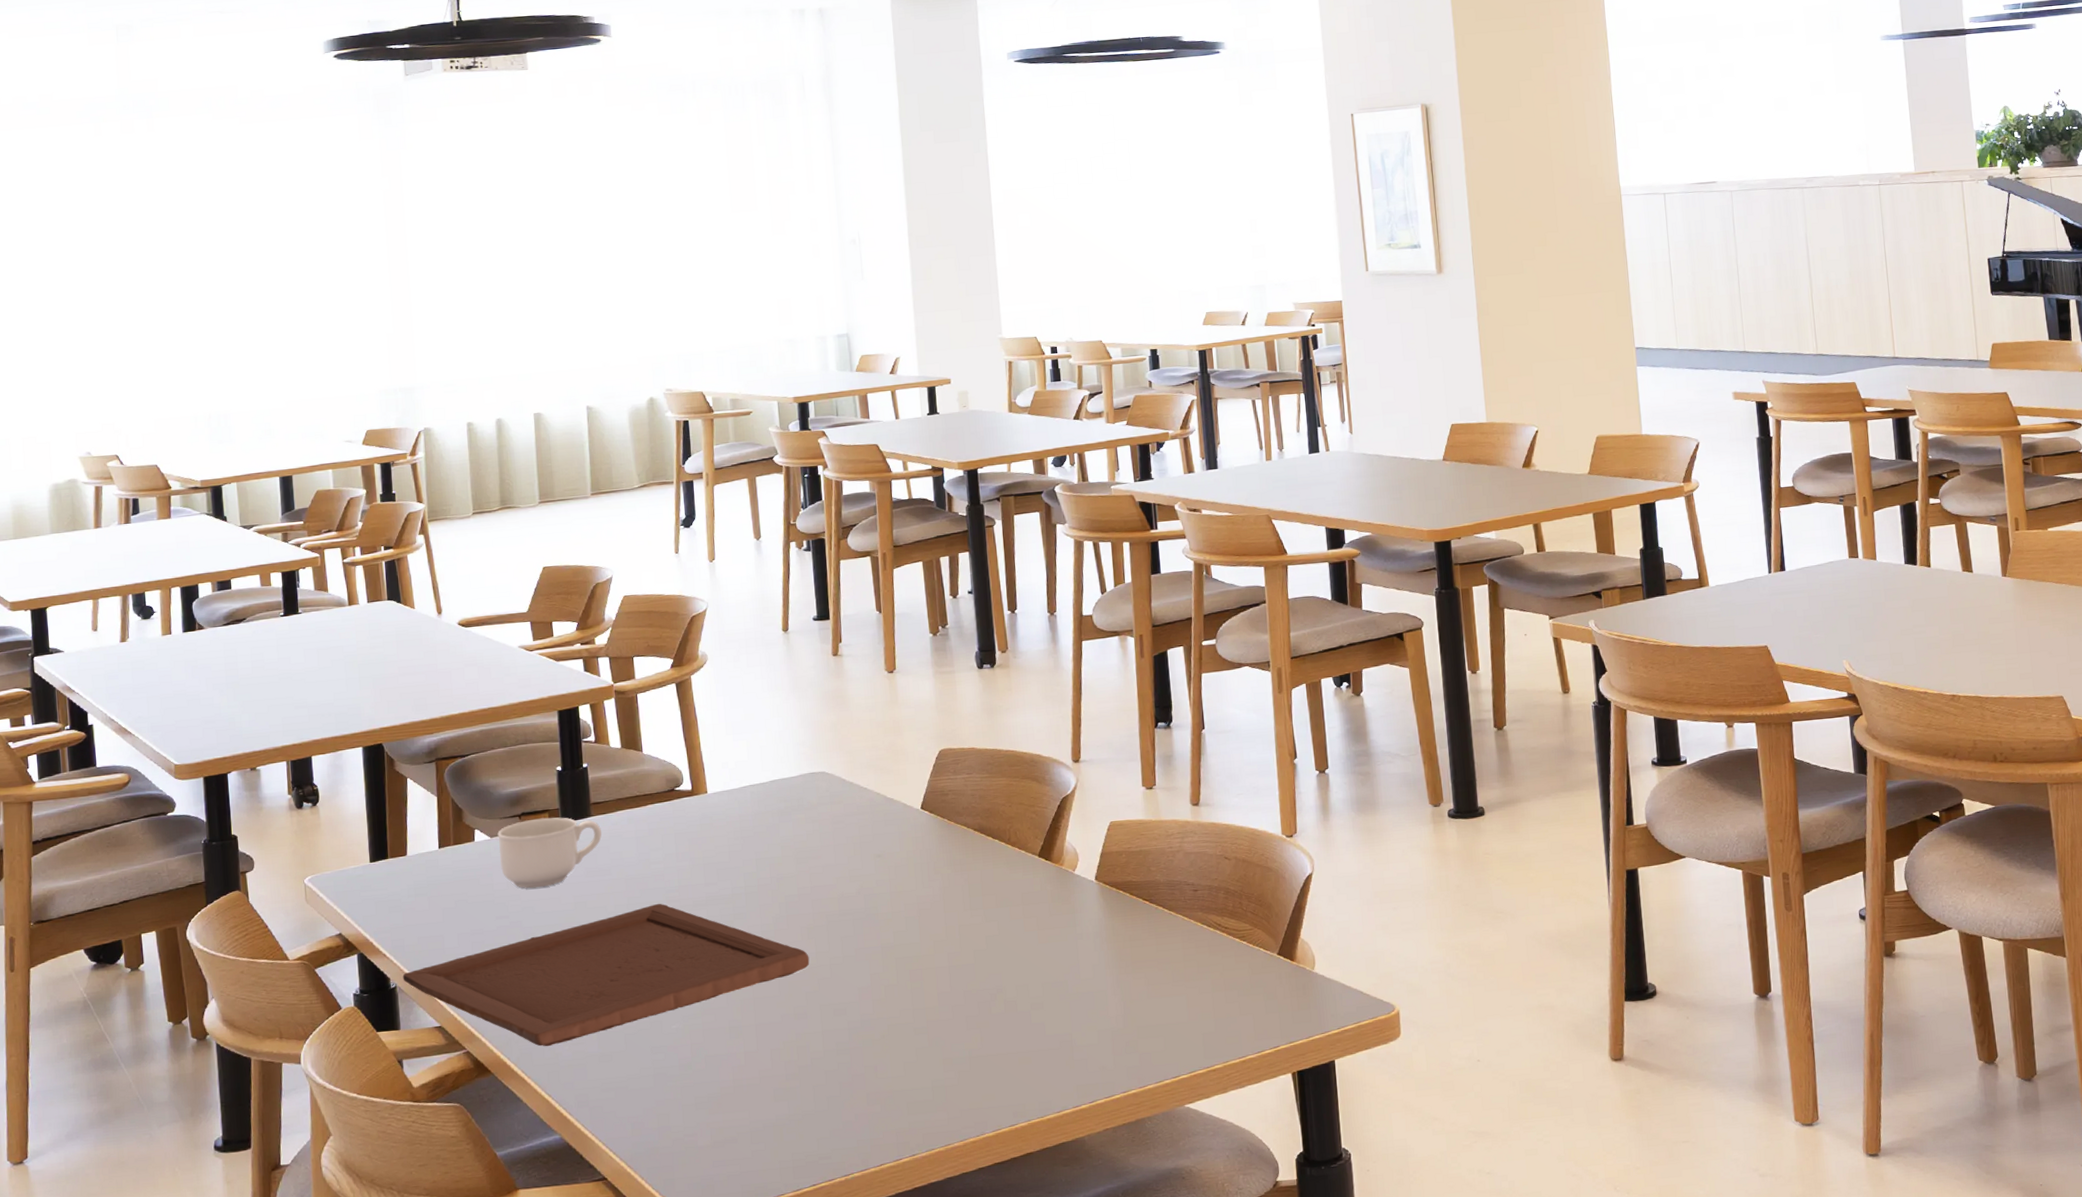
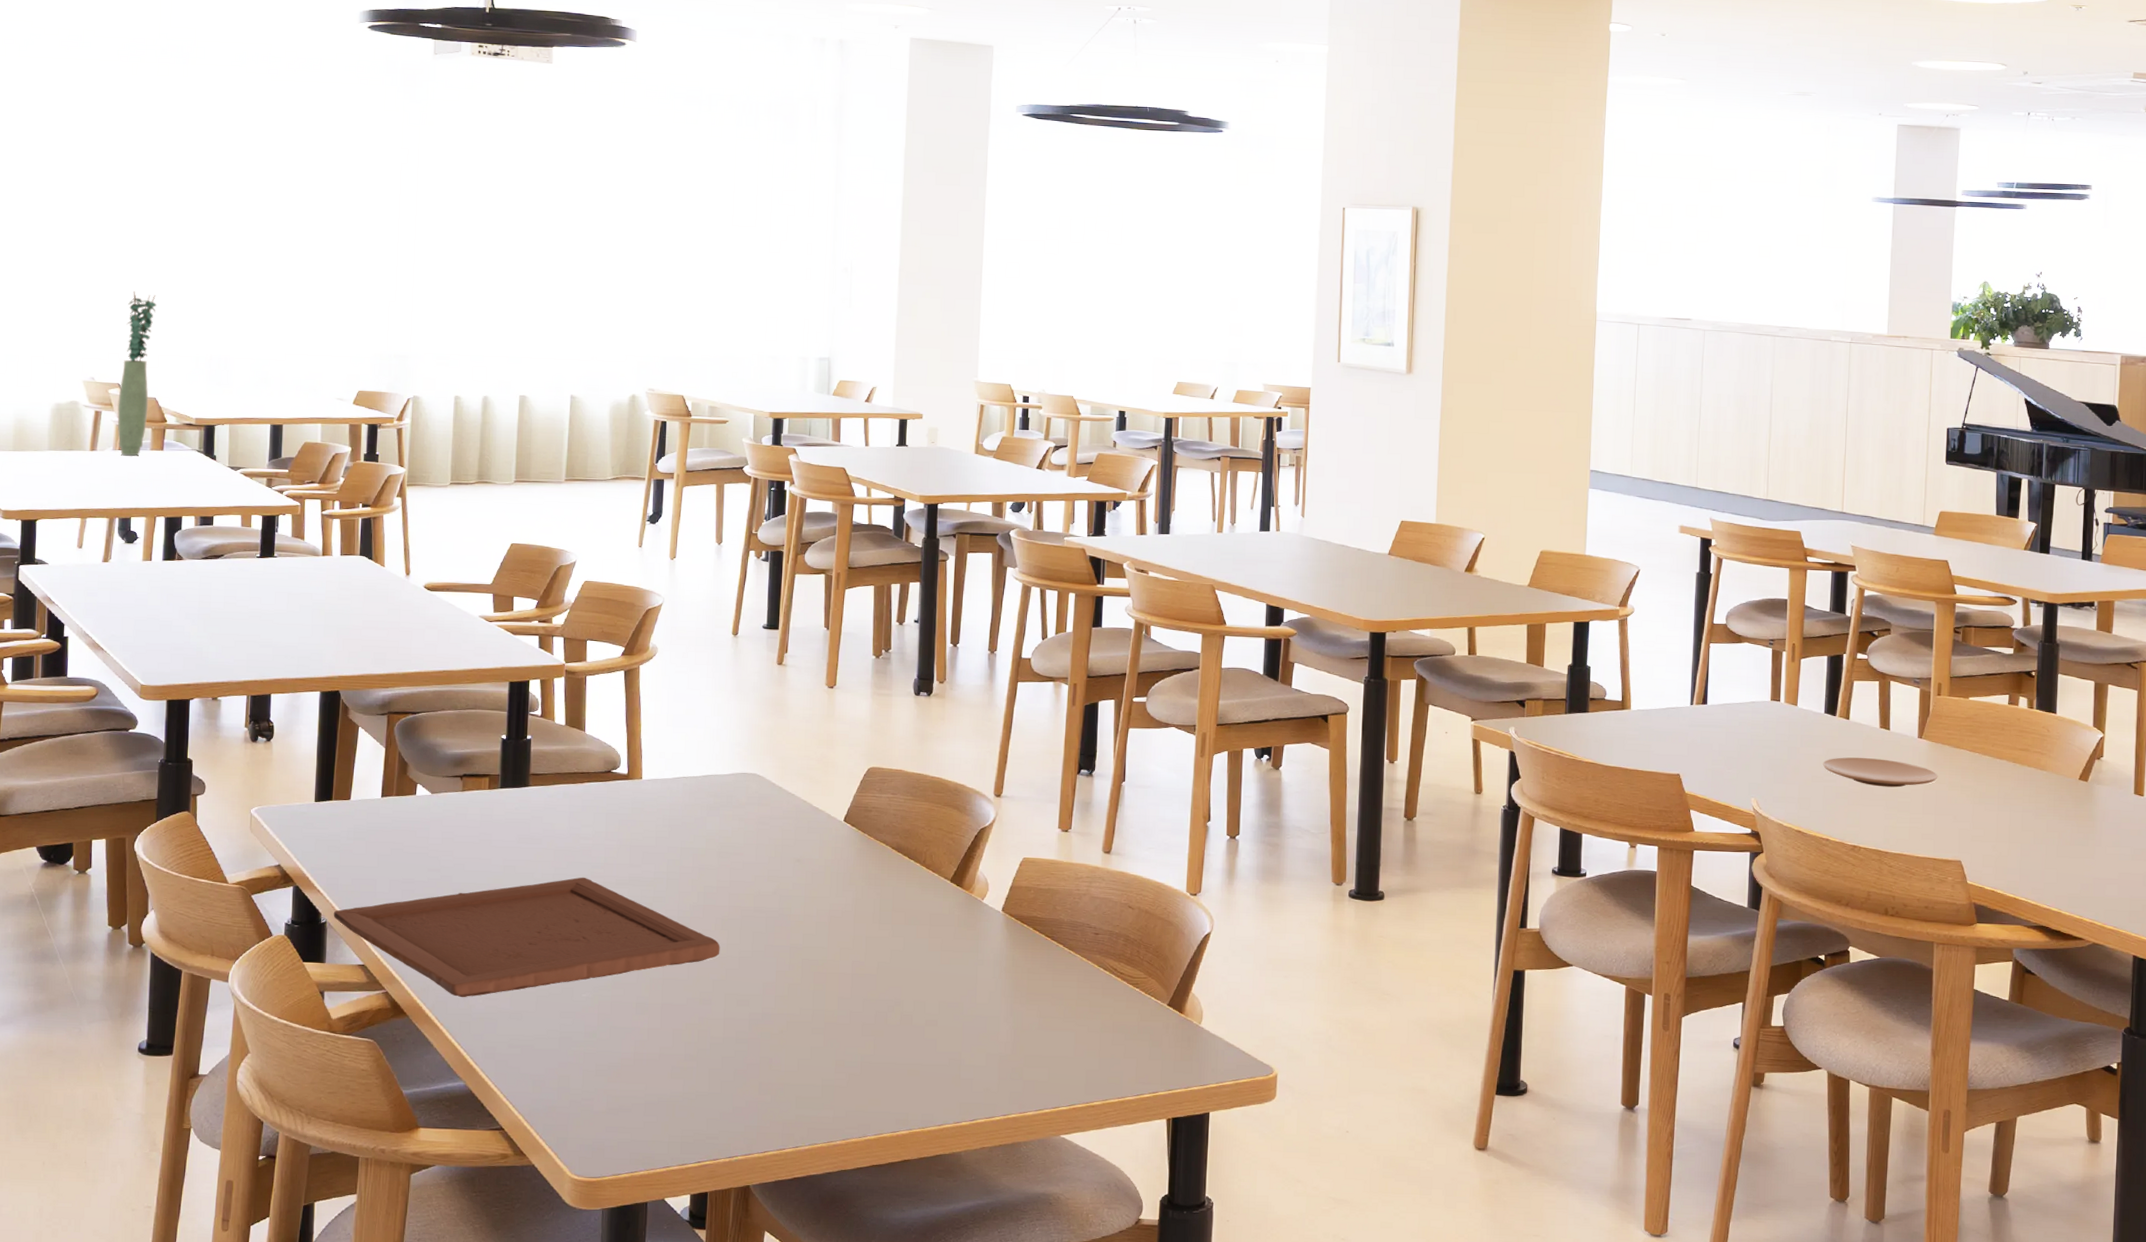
vase: none [117,357,151,528] -> present [117,291,157,455]
teacup: present [497,817,602,889] -> none [437,781,537,848]
plate: none [1910,602,2028,632] -> present [1822,757,1938,788]

